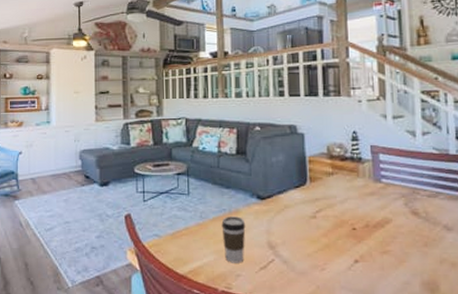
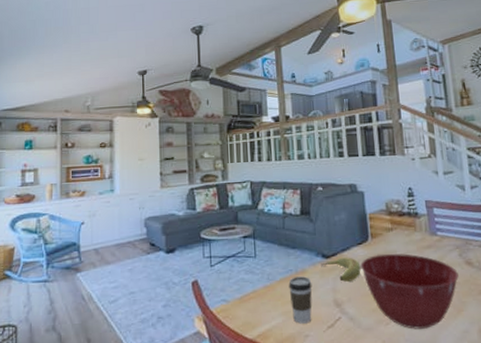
banana: none [255,200,298,224] -> present [321,257,361,282]
mixing bowl: none [297,198,403,277] -> present [360,253,459,329]

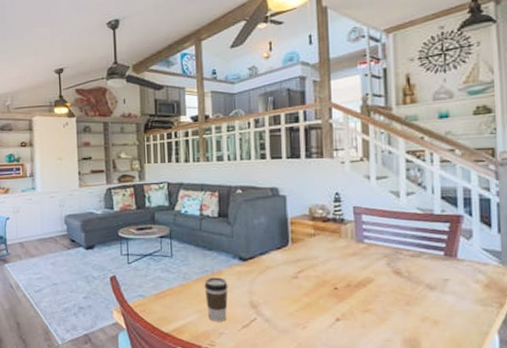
banana: present [321,257,361,282] -> none [237,261,279,285]
mixing bowl: present [360,253,459,329] -> none [279,259,385,335]

